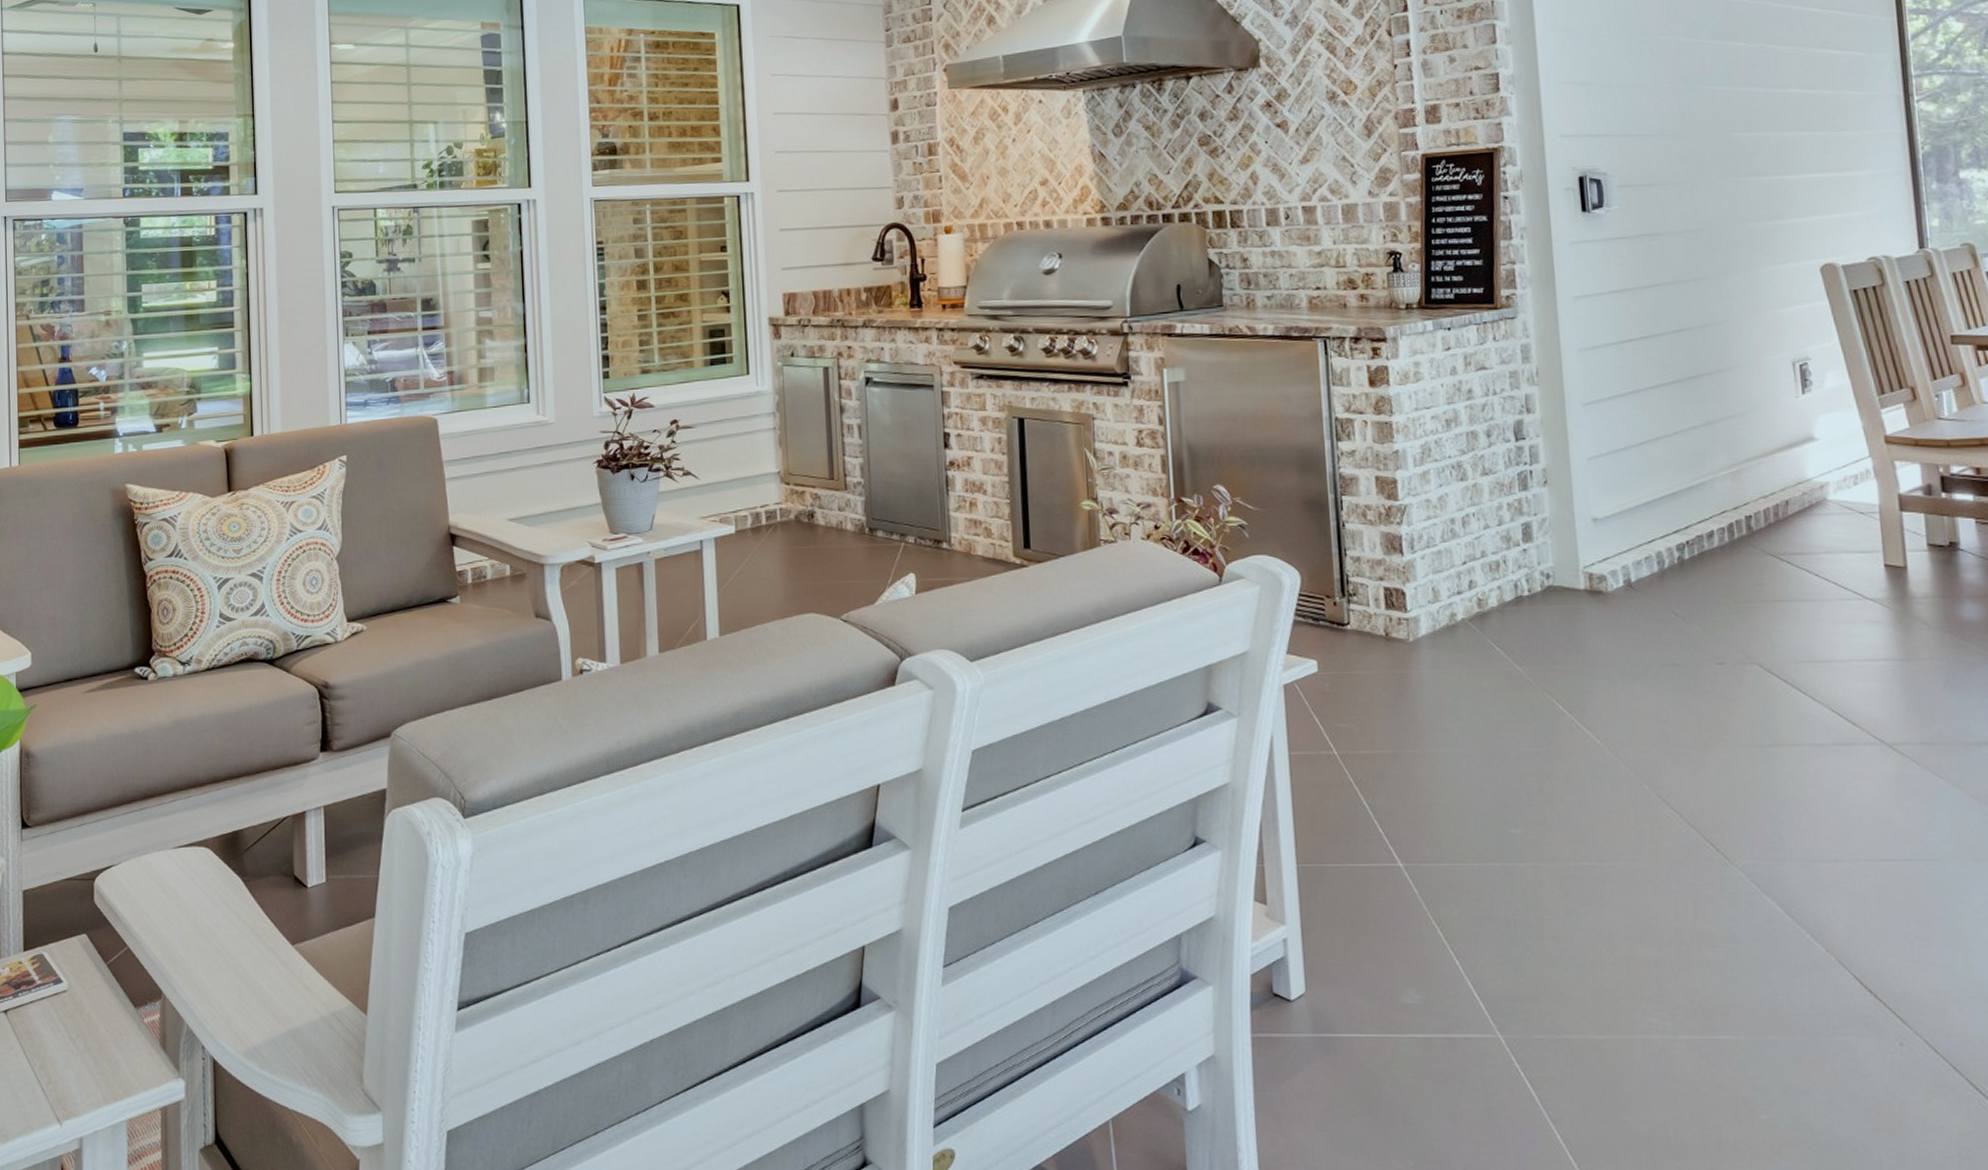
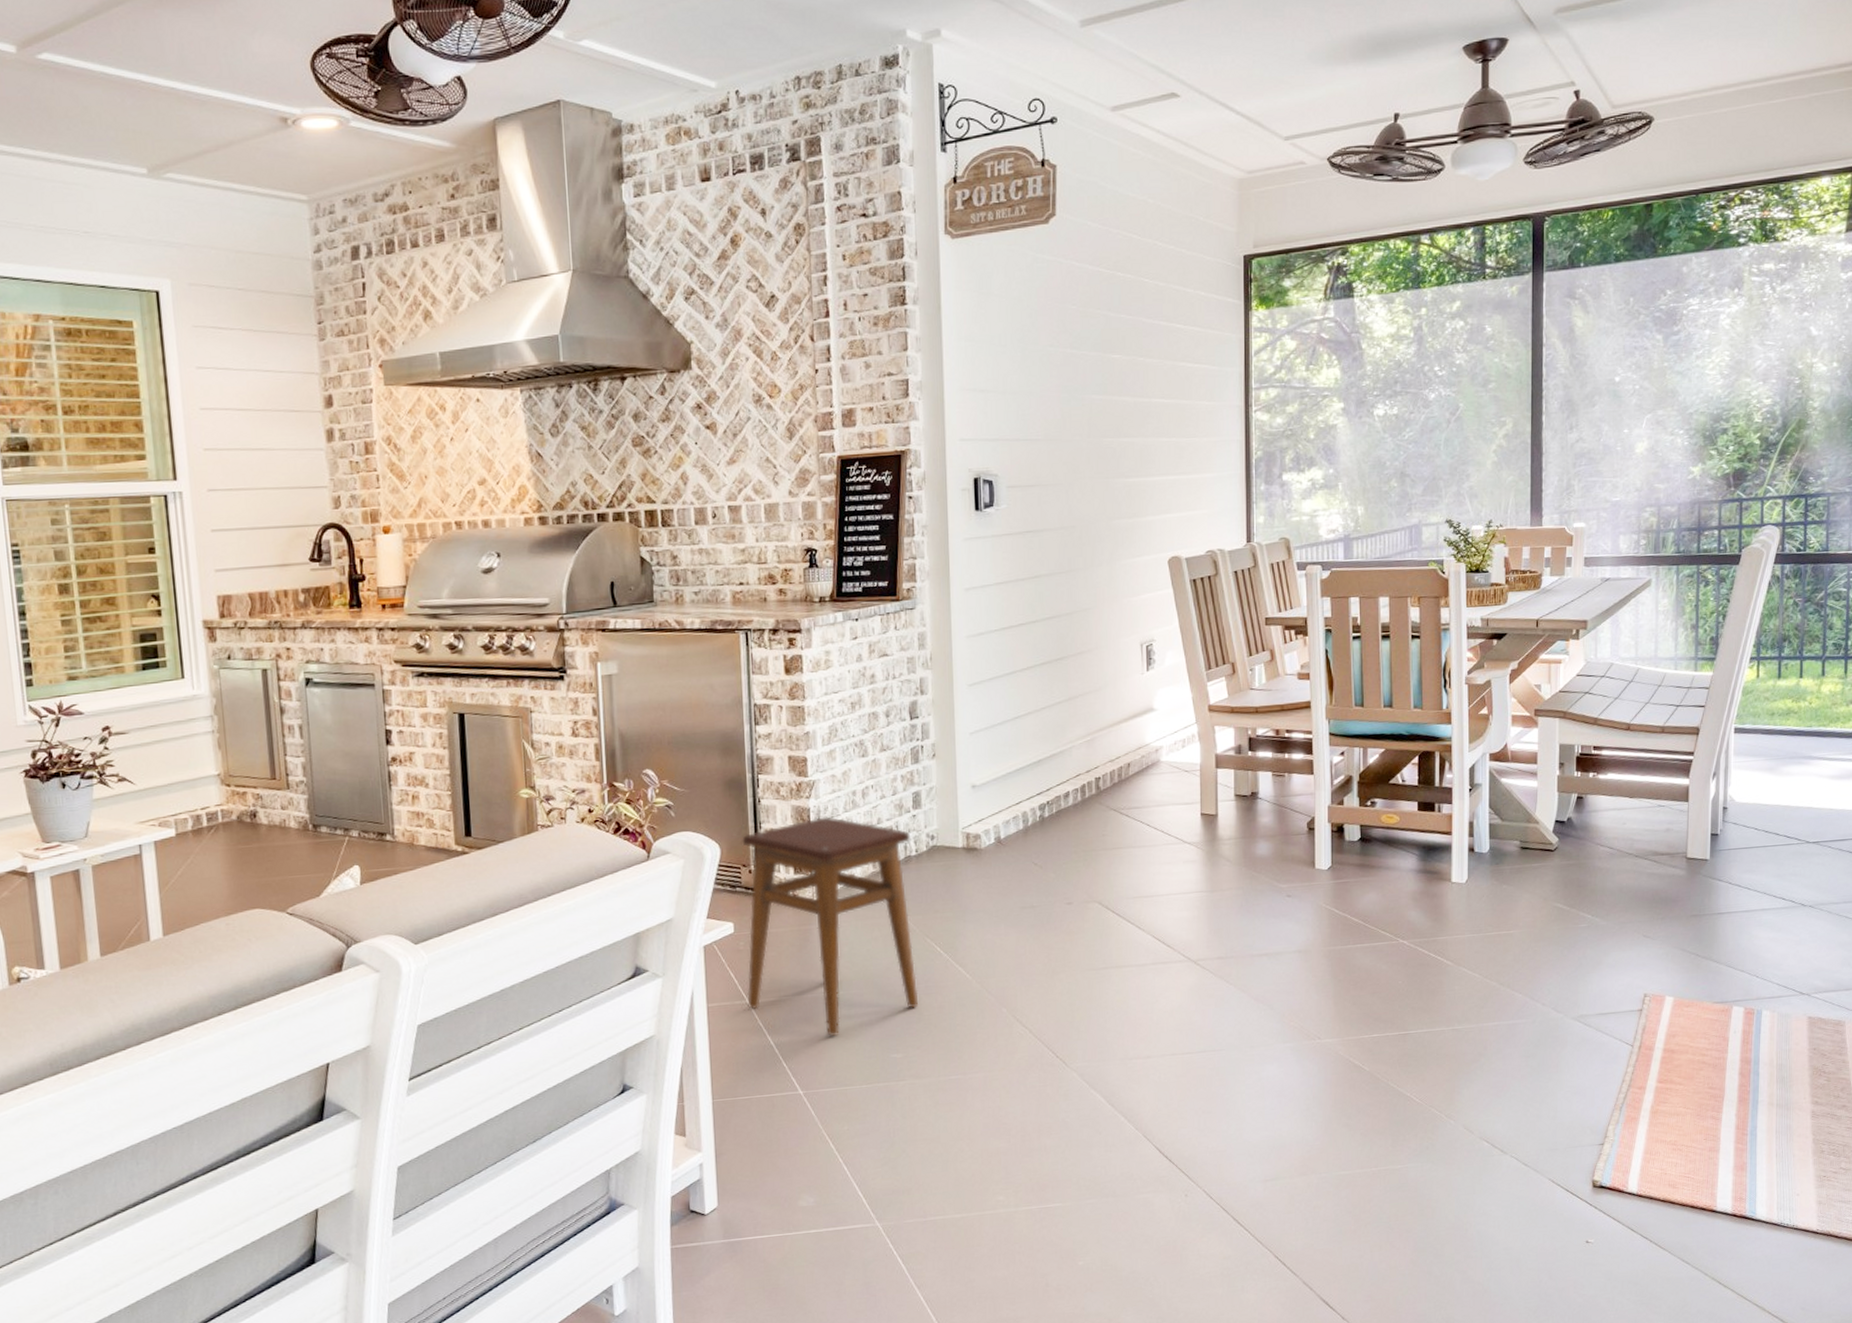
stool: none [1325,545,1540,802] -> present [742,815,919,1037]

